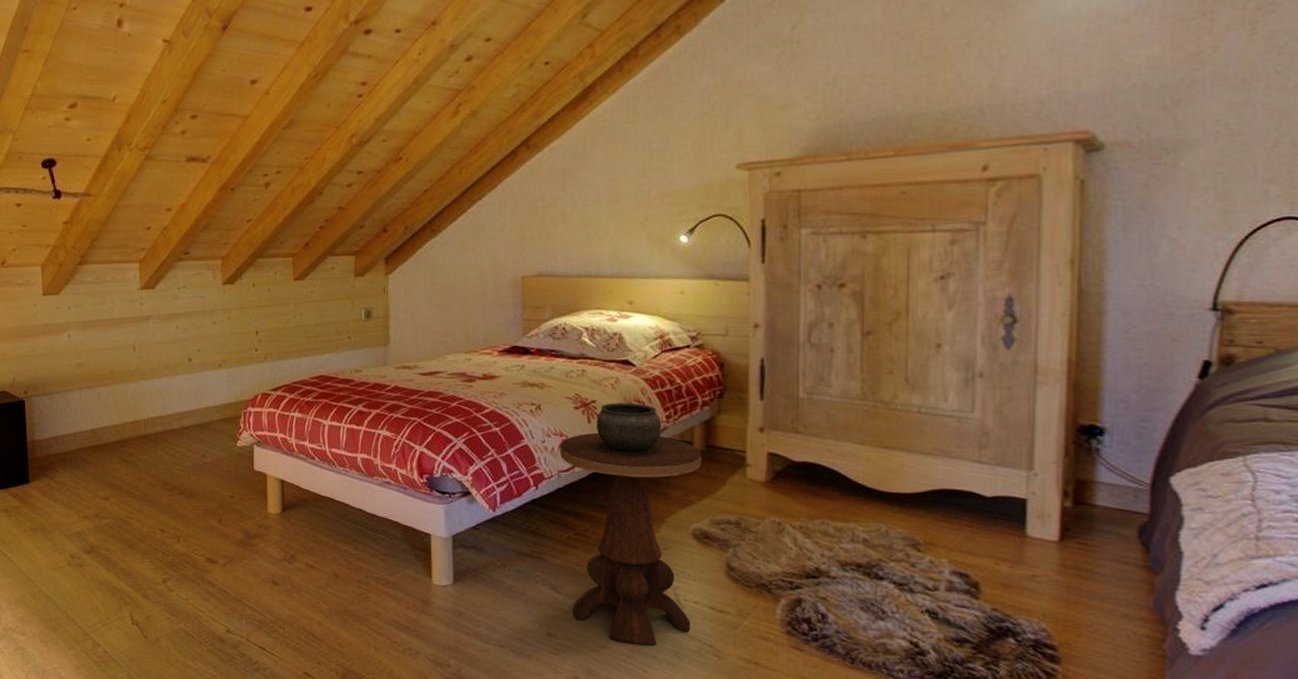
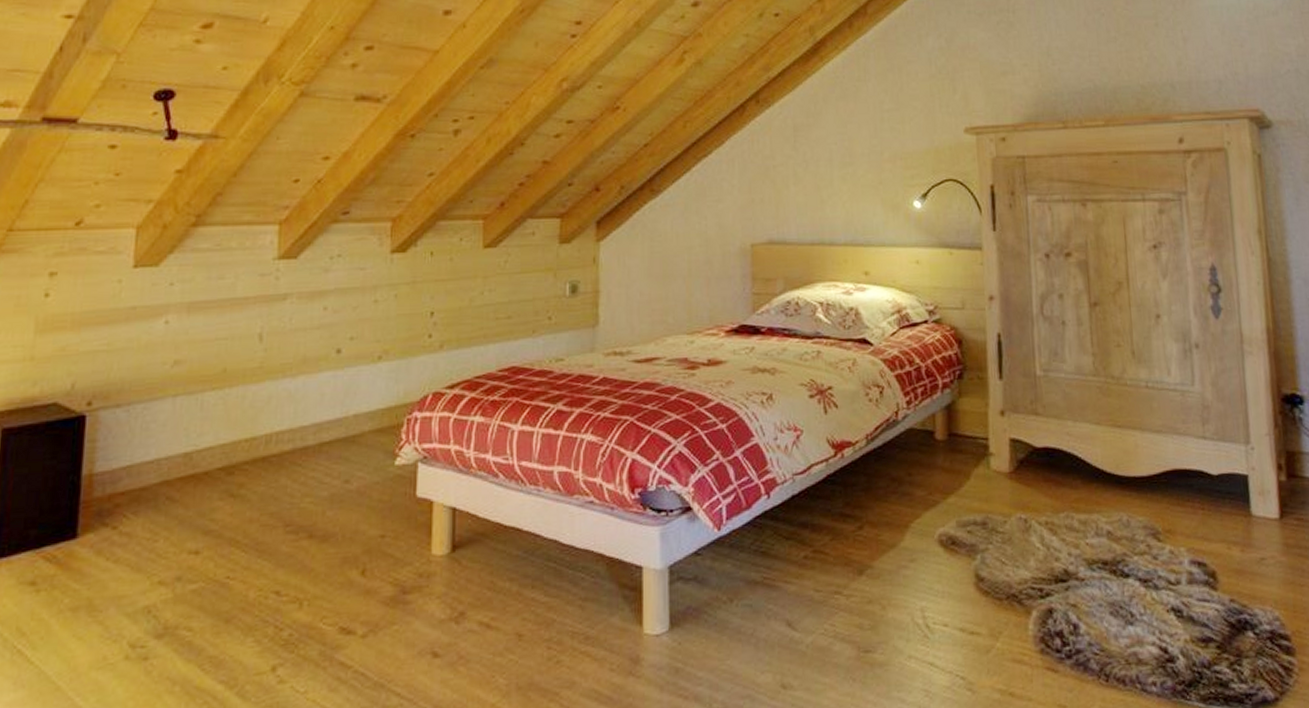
side table: present [560,403,702,644] -> none [794,387,945,686]

